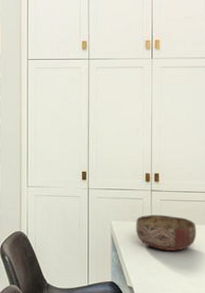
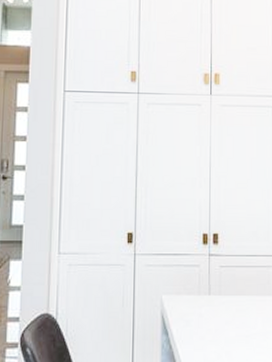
bowl: present [136,214,197,251] -> none [191,285,261,330]

